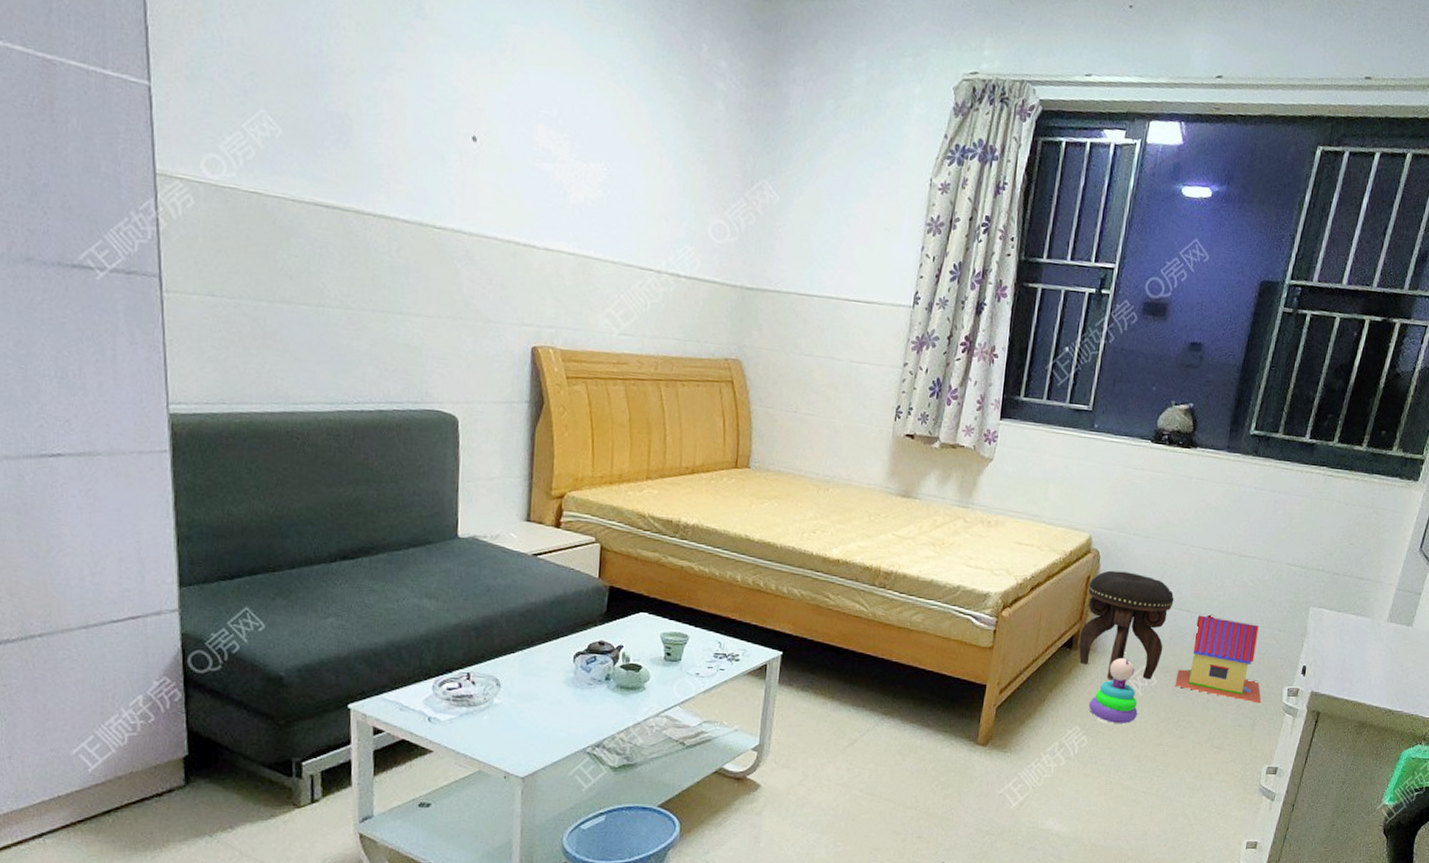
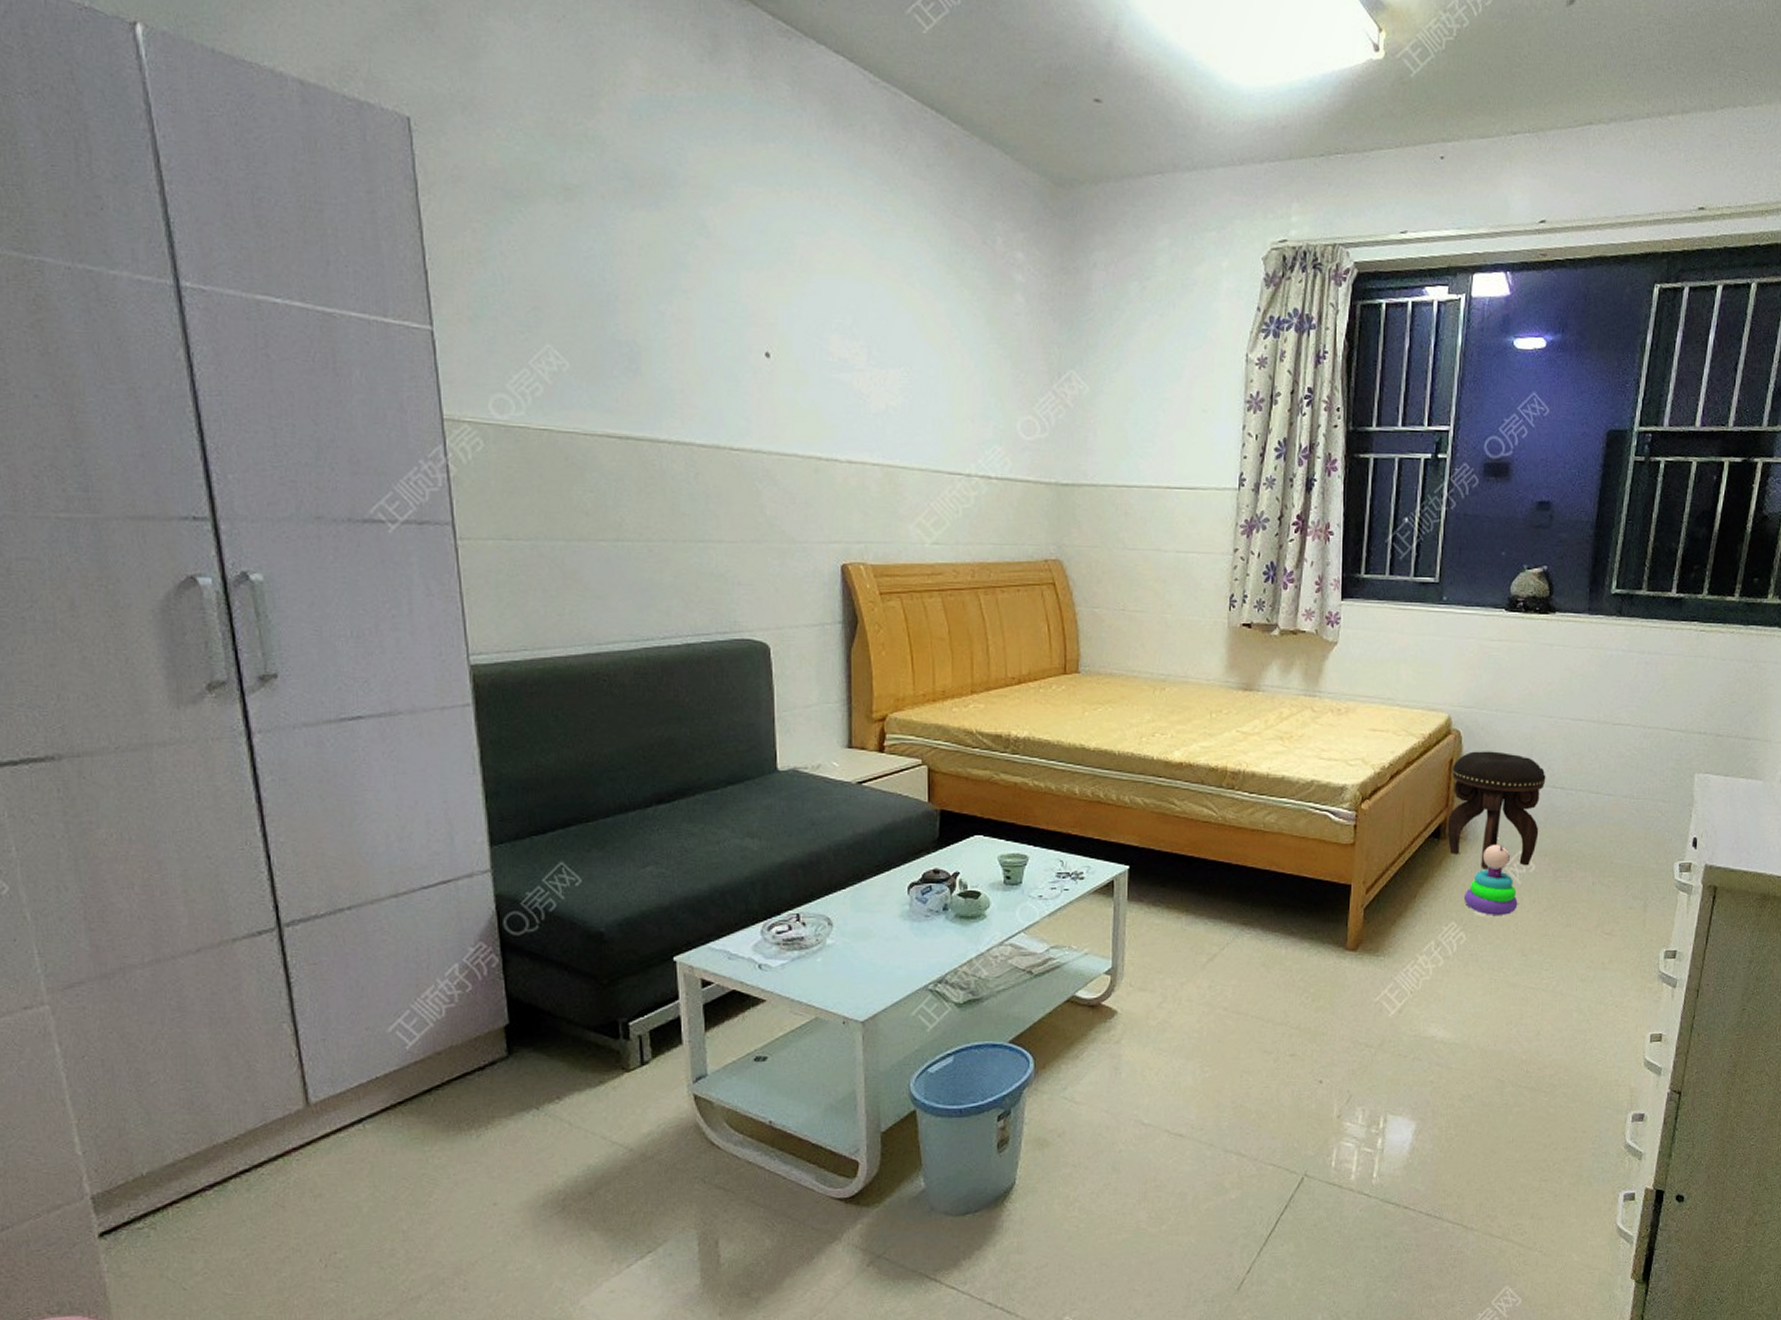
toy house: present [1175,614,1261,704] -> none [1555,790,1651,883]

